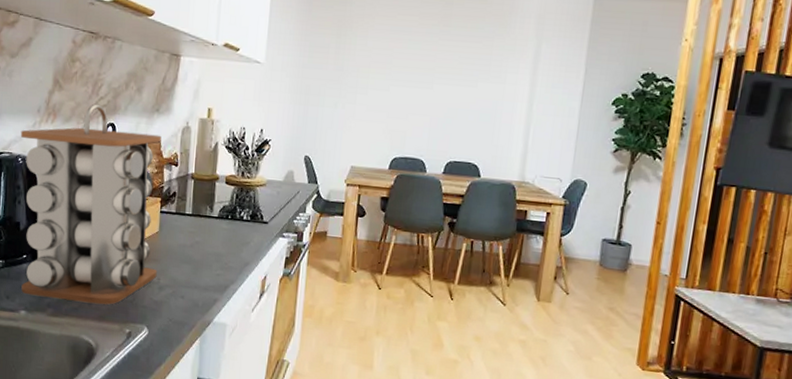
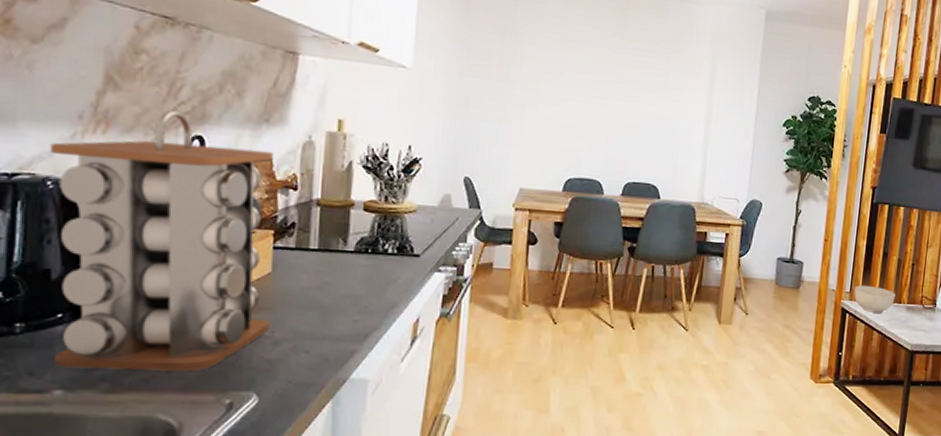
bowl: none [690,271,743,305] -> present [853,285,896,314]

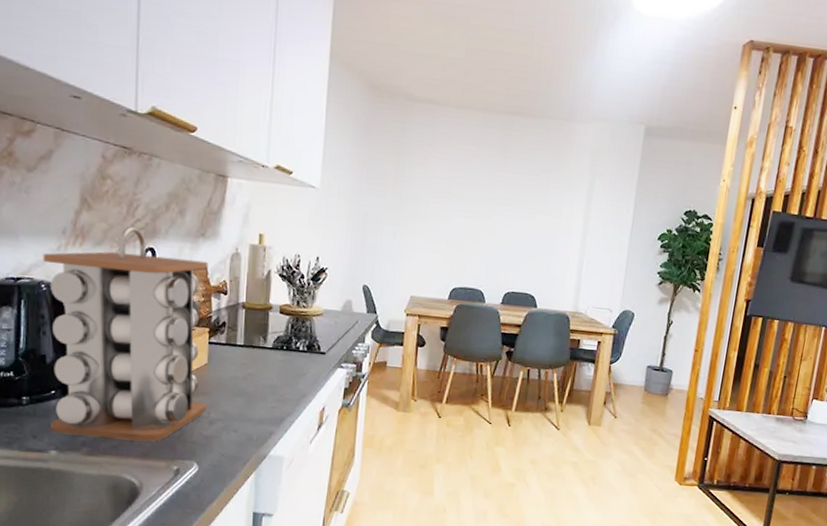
bowl: present [853,285,896,314] -> none [722,394,766,424]

